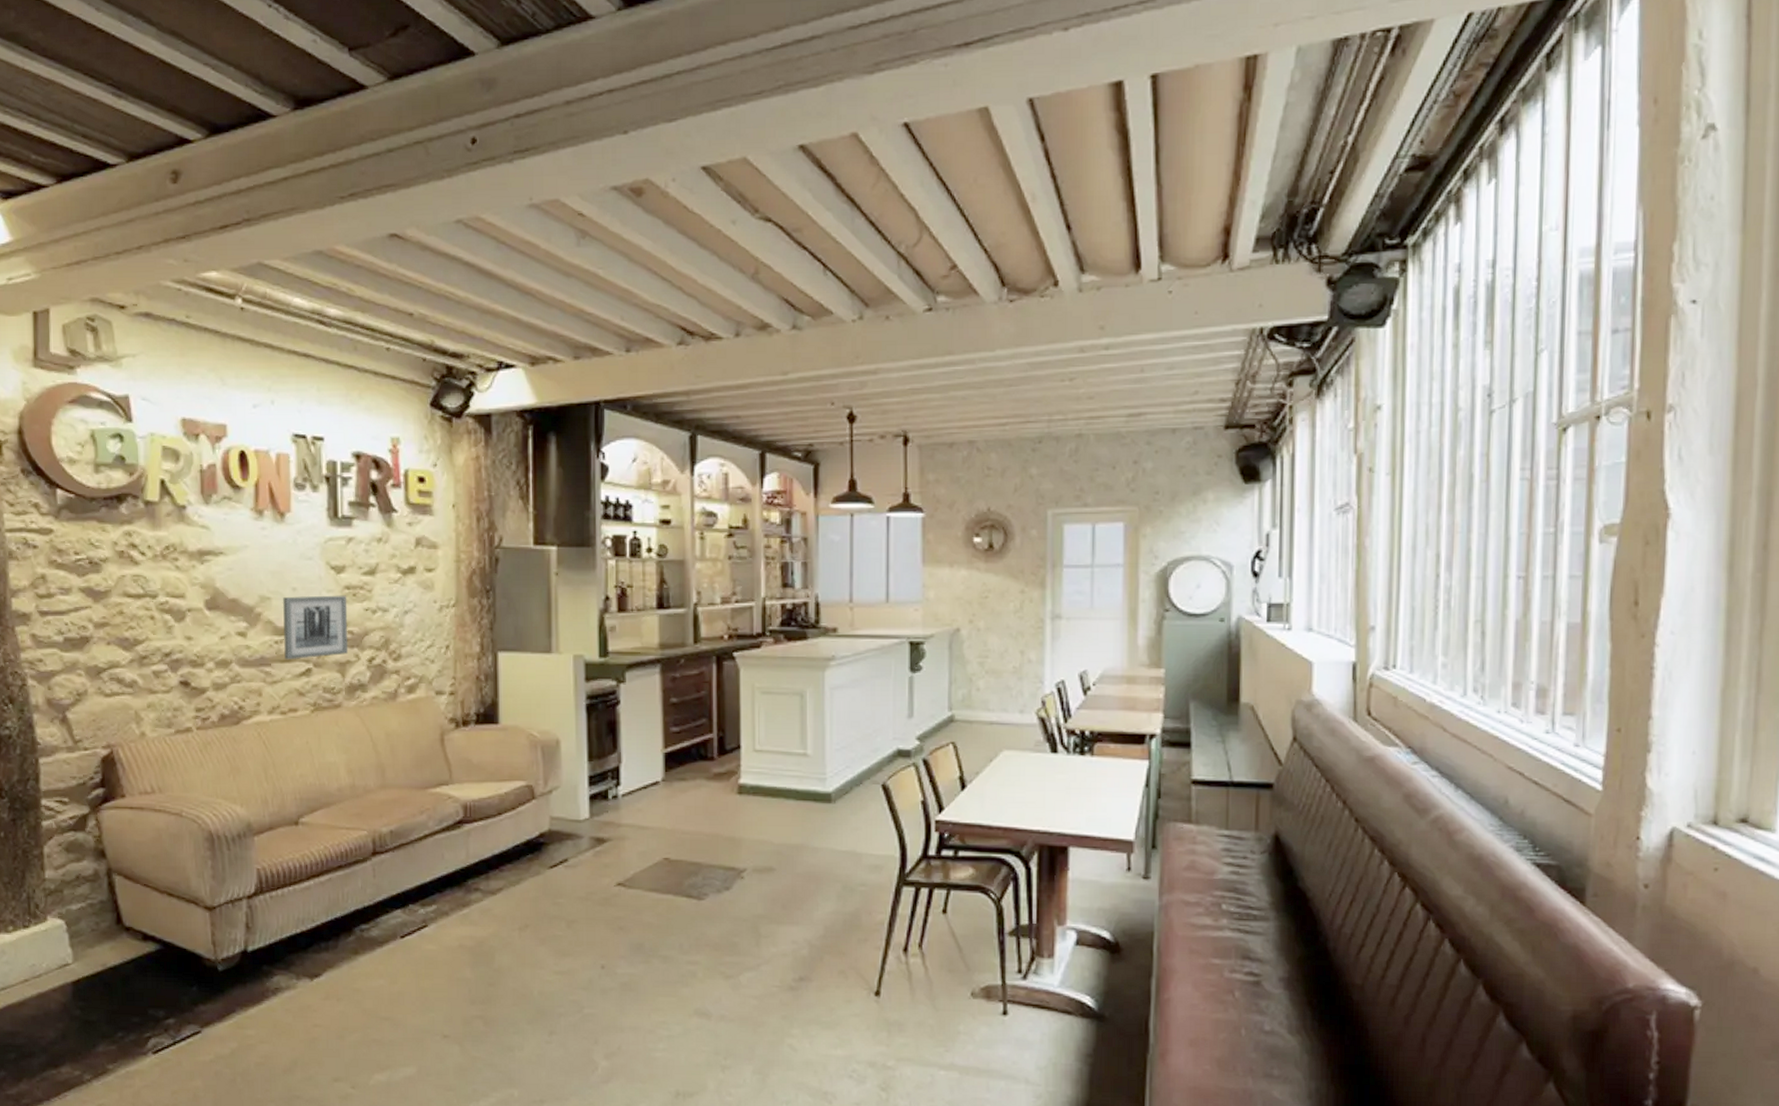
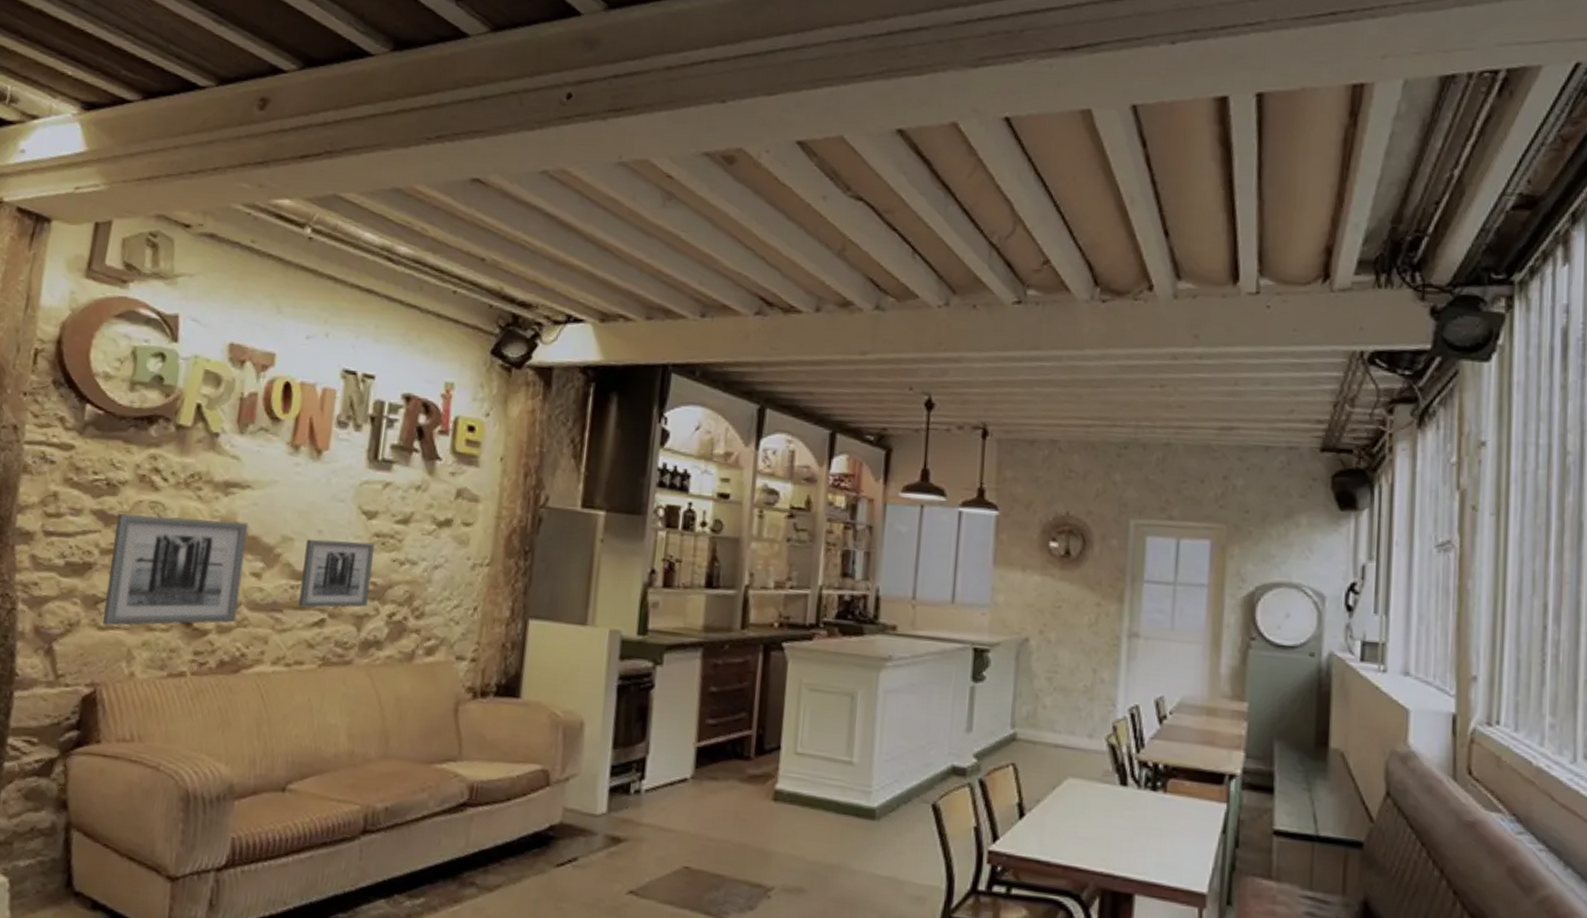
wall art: none [105,587,230,693] -> present [103,514,249,626]

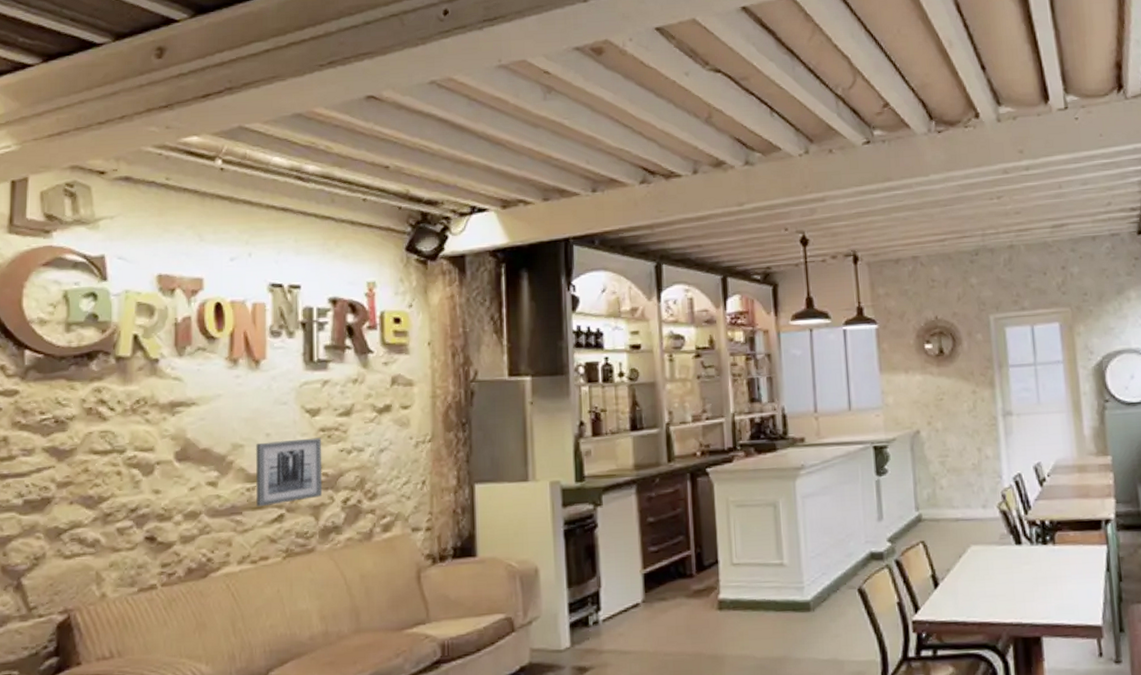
wall art: present [103,514,249,626] -> none [68,437,198,555]

